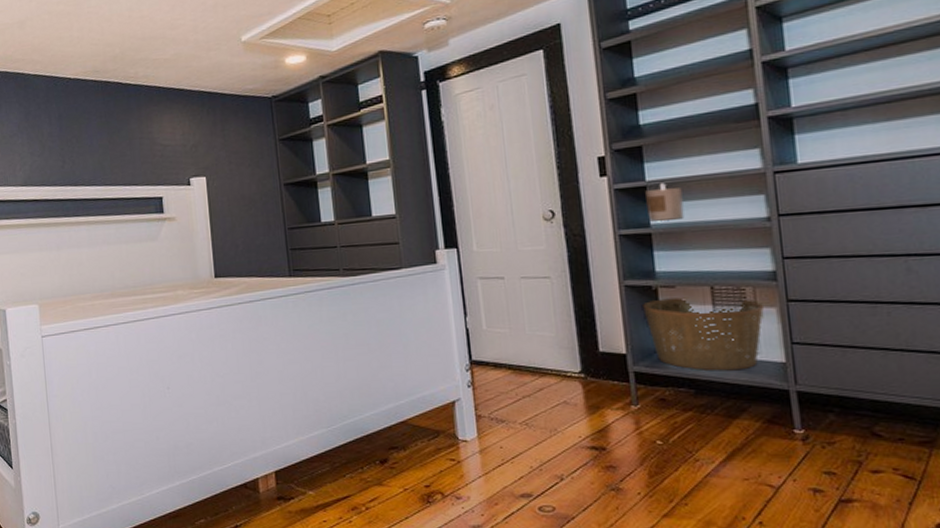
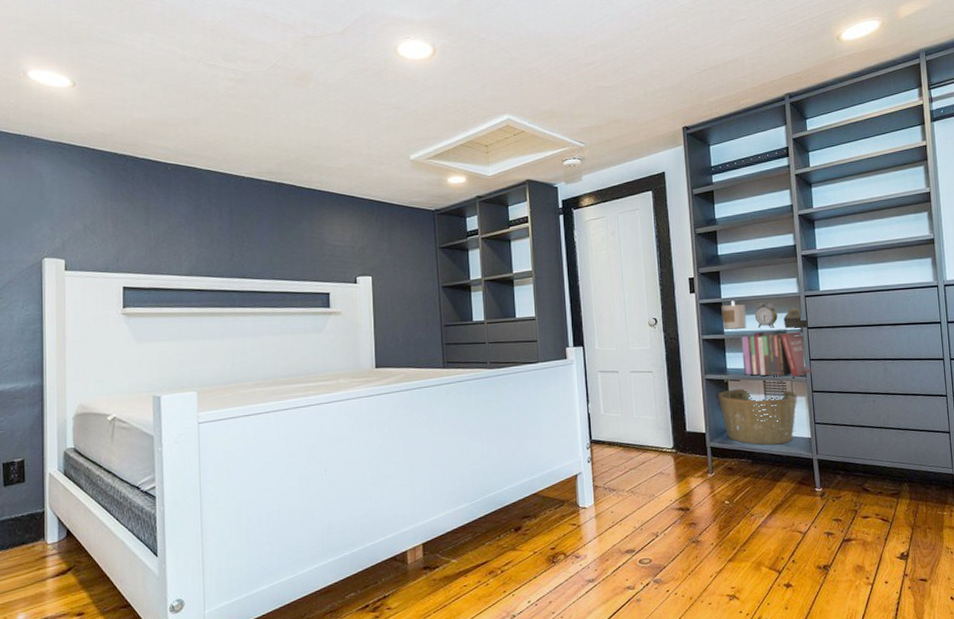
books: none [675,219,787,282] -> present [741,330,813,377]
alarm clock: none [695,183,731,218] -> present [754,302,778,328]
decorative box: none [740,188,779,217] -> present [783,308,808,329]

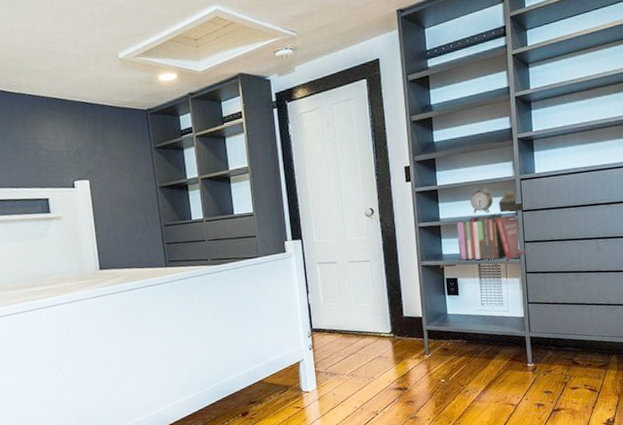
basket: present [718,388,797,445] -> none [434,272,511,326]
candle: present [721,300,747,330] -> none [437,187,463,216]

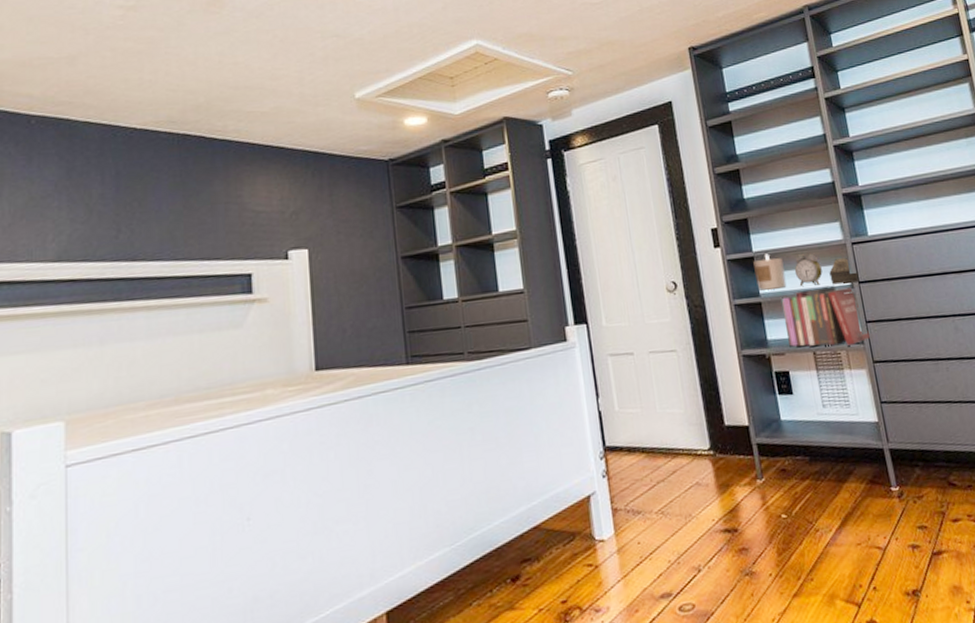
candle: none [437,187,463,216] -> present [753,253,787,291]

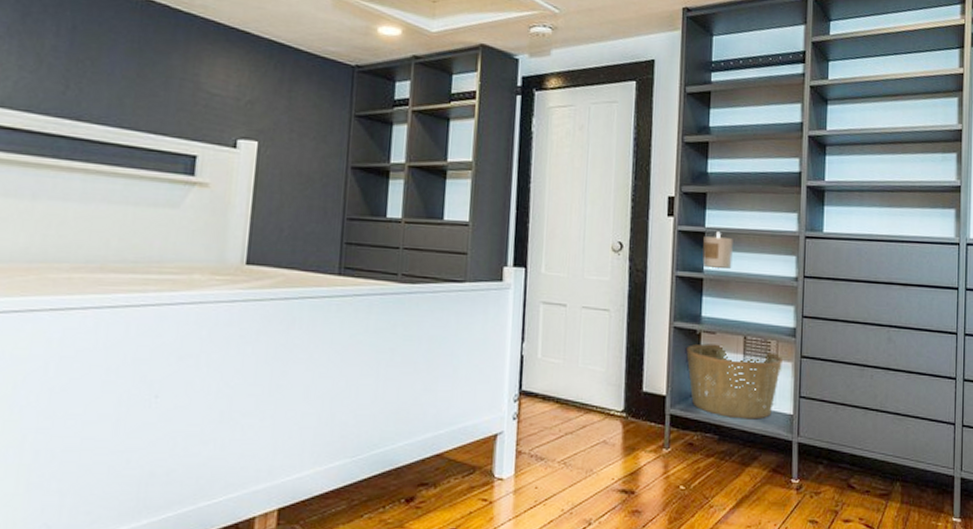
basket: none [759,363,857,437] -> present [686,343,782,420]
books: present [780,286,871,347] -> none [722,274,804,337]
alarm clock: present [794,253,823,286] -> none [742,238,770,272]
decorative box: present [829,258,860,285] -> none [776,250,805,276]

